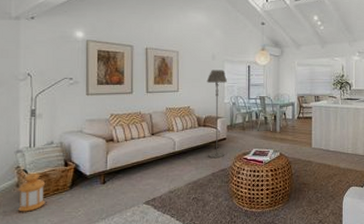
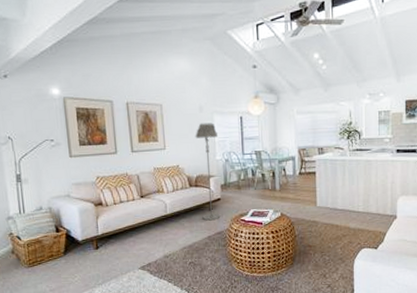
lantern: present [18,172,46,212] -> none [14,239,42,278]

